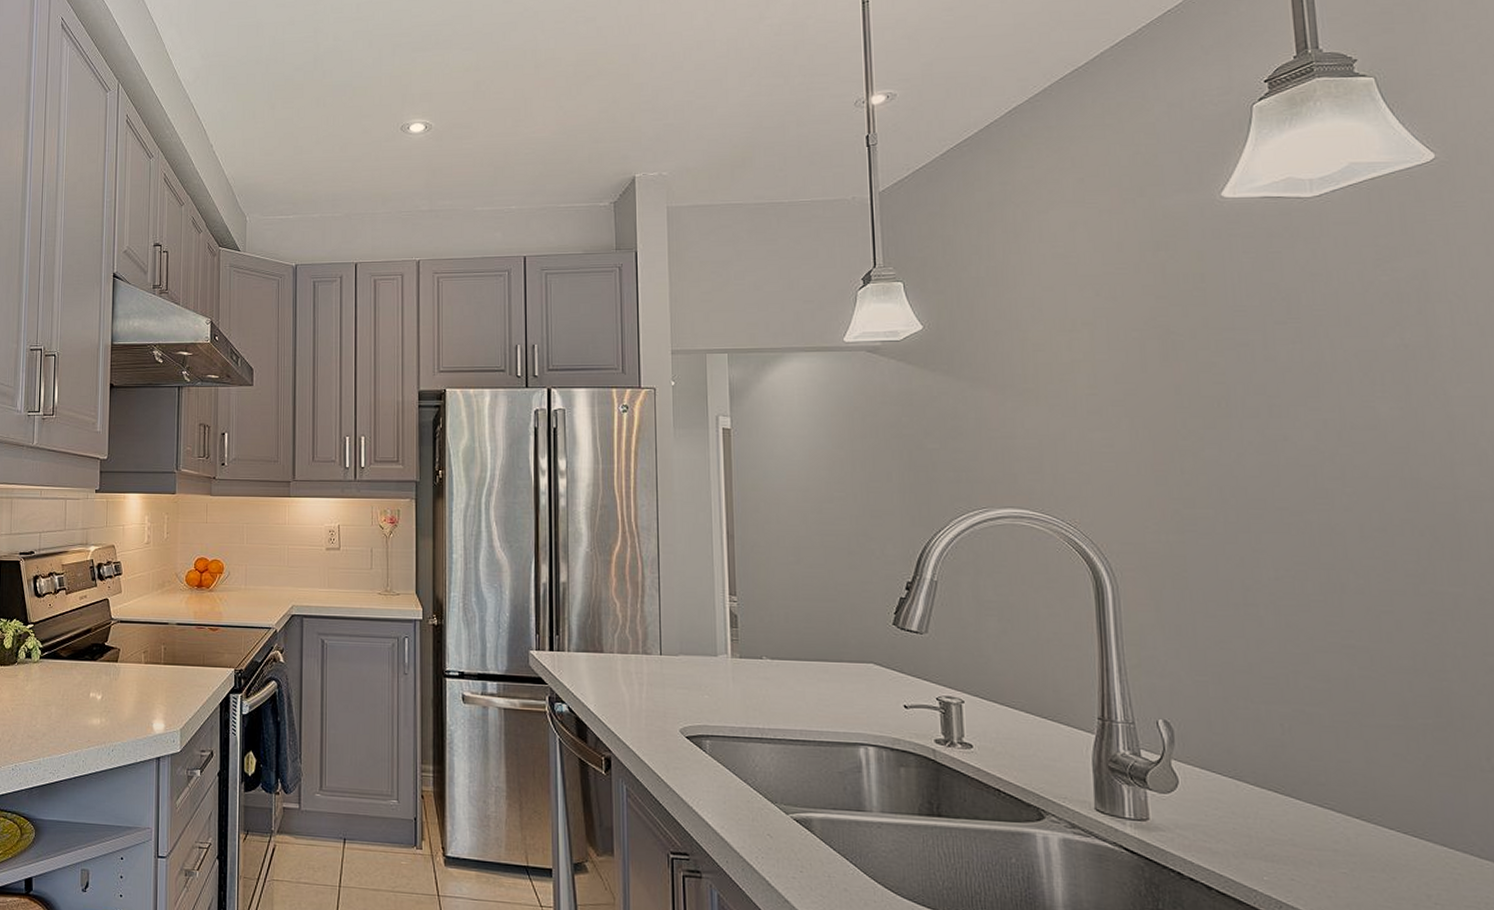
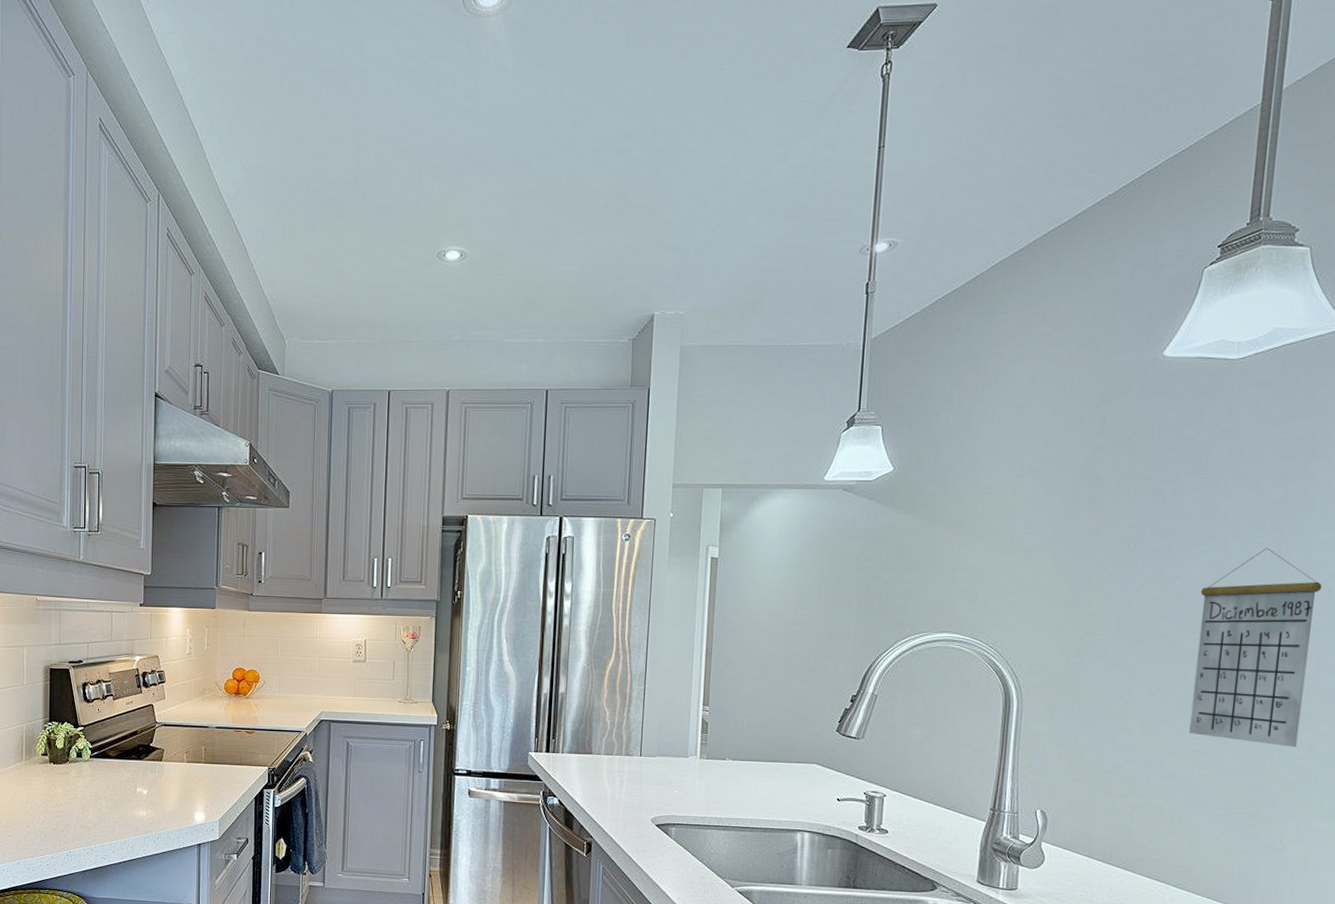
calendar: none [1318,404,1483,642] -> present [1189,548,1322,748]

